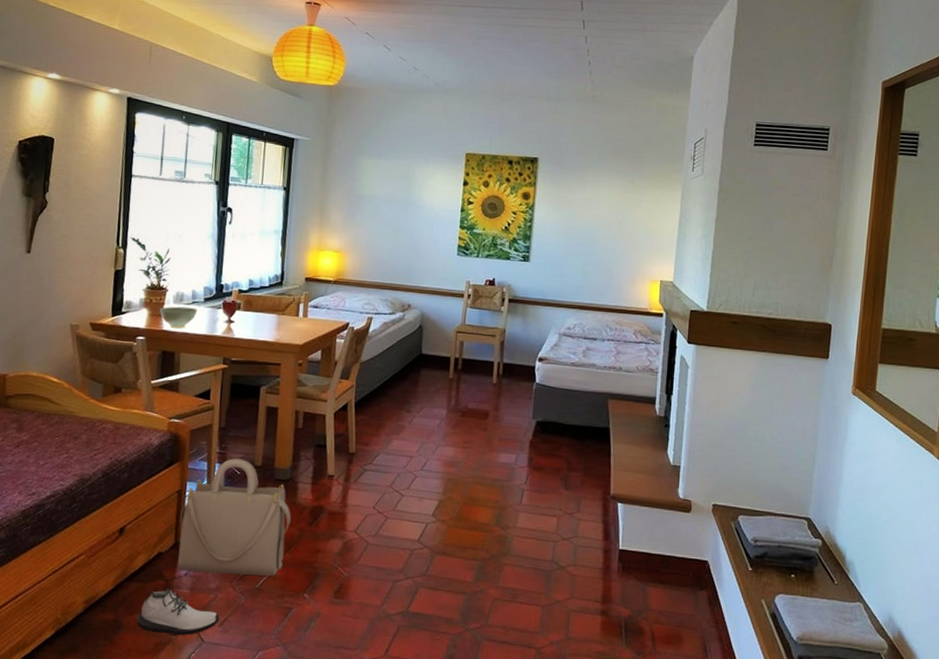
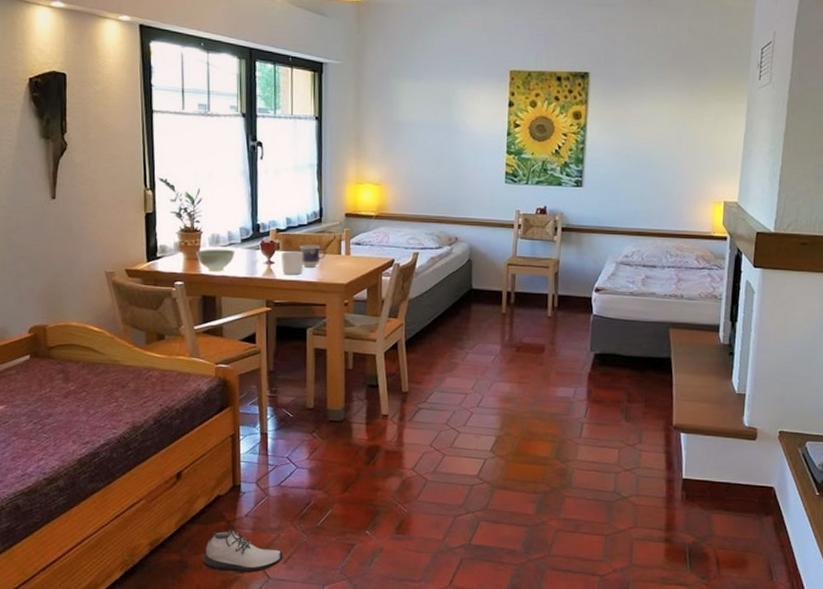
handbag: present [178,458,291,576] -> none [236,401,347,515]
mug: none [241,311,263,335] -> present [282,250,303,276]
cup: none [259,305,285,328] -> present [300,244,326,268]

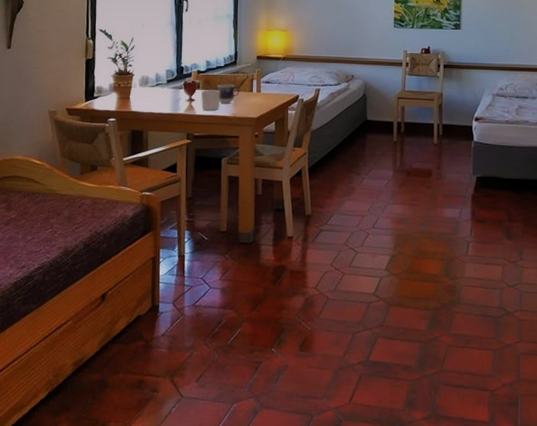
bowl: present [195,249,235,272] -> none [127,89,162,109]
shoe: present [202,529,284,573] -> none [121,348,196,391]

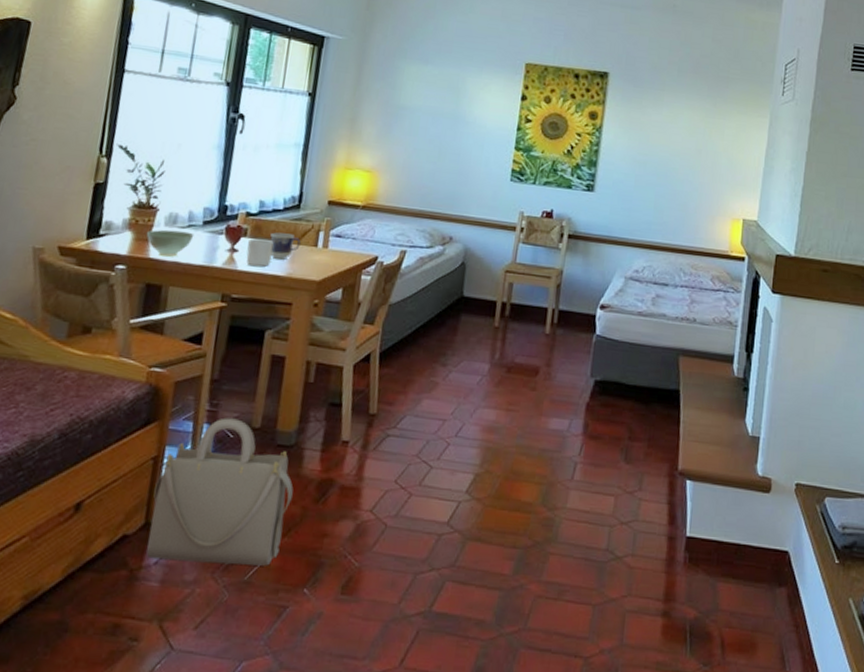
bowl: none [127,89,162,109] -> present [146,229,194,257]
handbag: none [155,225,256,333] -> present [146,417,294,566]

